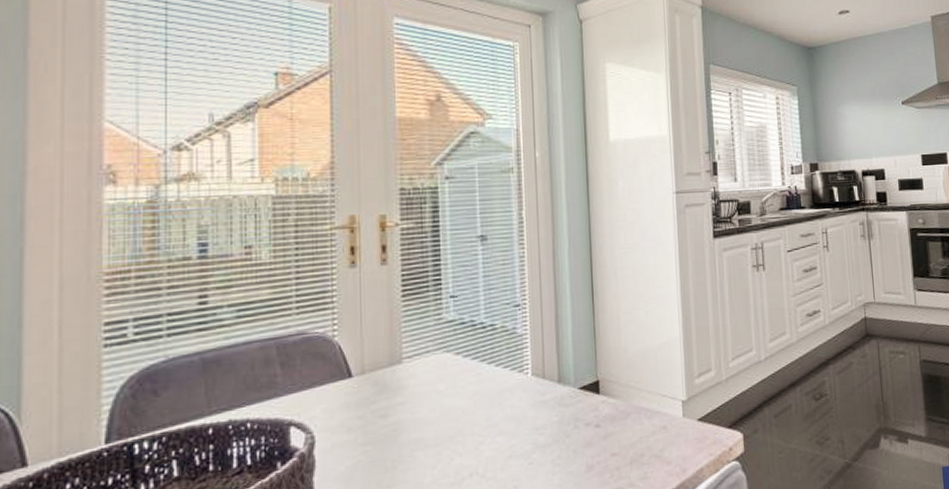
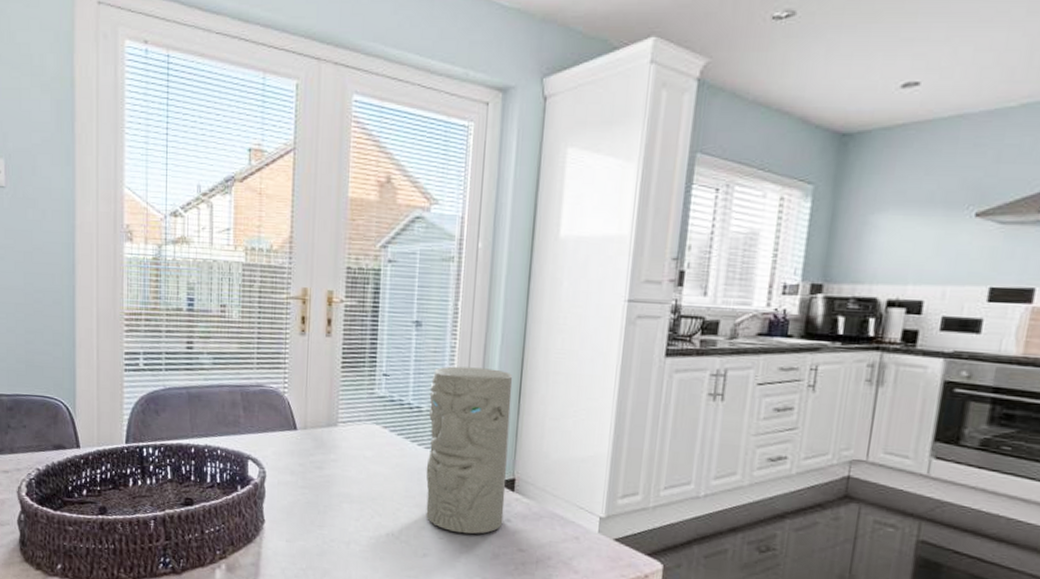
decorative vase: none [502,272,593,453] -> present [426,366,513,534]

